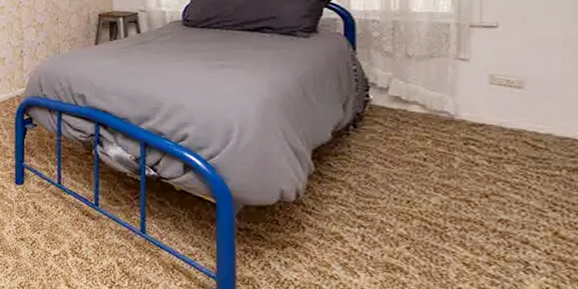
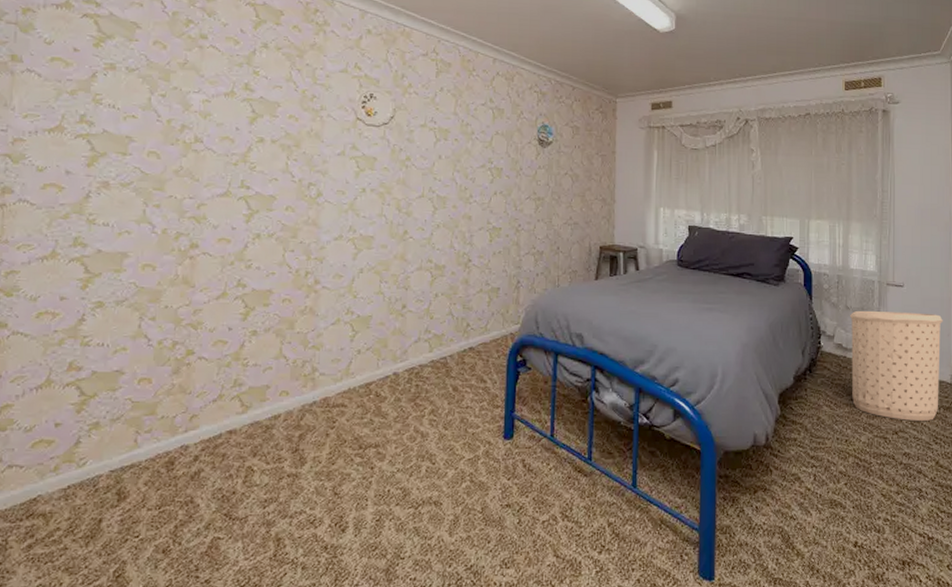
laundry basket: none [411,56,567,184] -> present [849,311,943,421]

